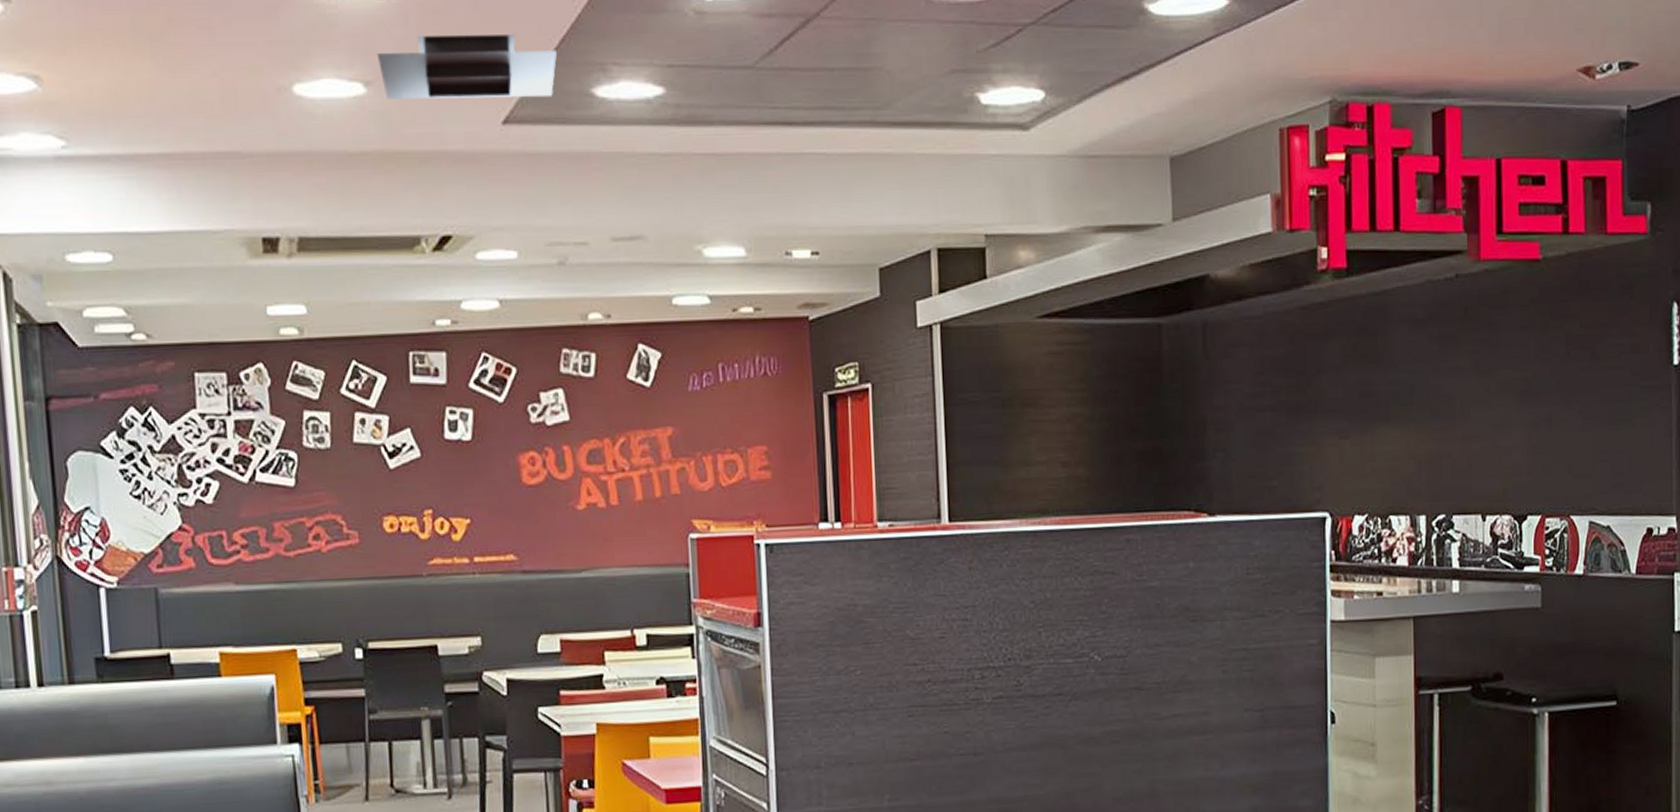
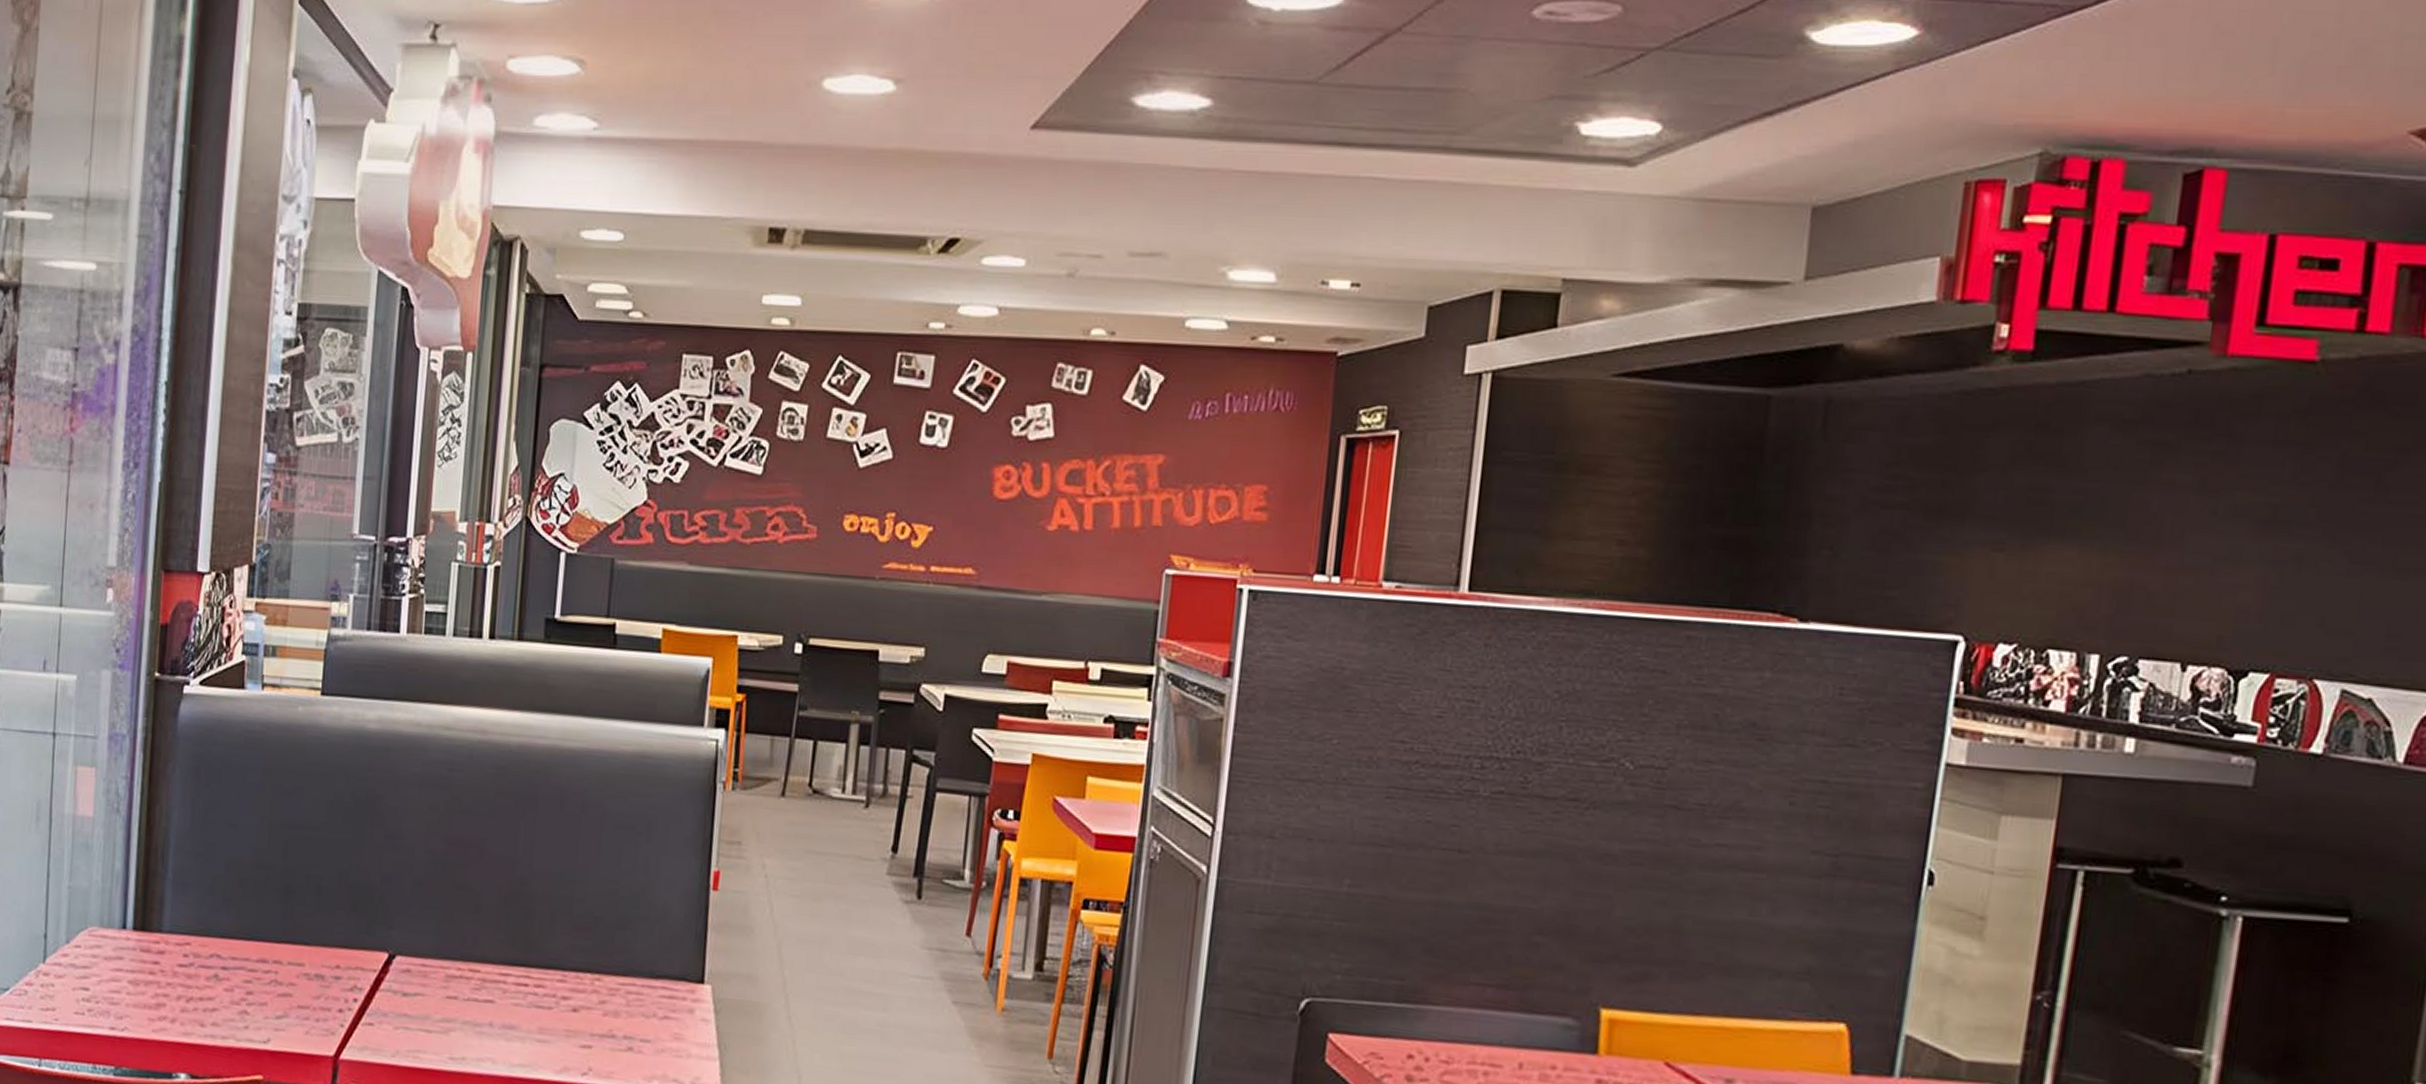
ceiling vent: present [376,34,558,99] -> none [912,35,1101,104]

